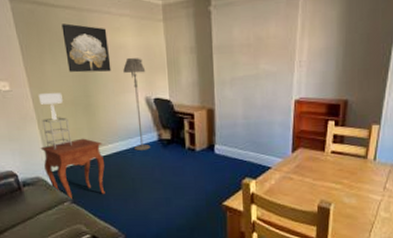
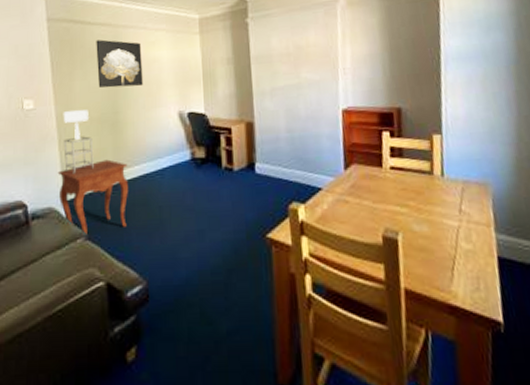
floor lamp: present [123,57,150,150] -> none [156,70,182,172]

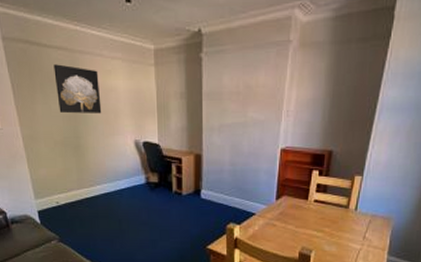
side table: present [57,159,128,236] -> none [29,178,92,239]
table lamp: present [63,110,94,174] -> none [28,133,61,189]

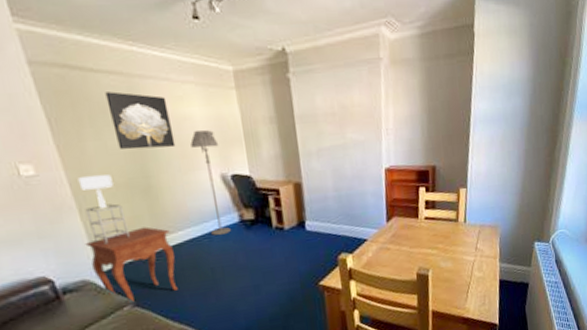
table lamp: none [28,133,61,189] -> present [77,174,130,244]
side table: none [29,178,92,239] -> present [85,226,178,304]
floor lamp: none [113,100,138,192] -> present [190,130,231,236]

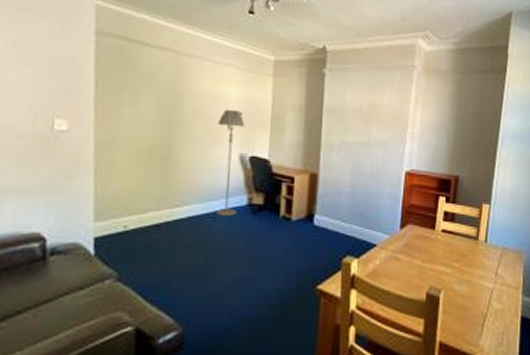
table lamp: present [77,174,130,244] -> none [100,138,137,208]
side table: present [85,226,178,304] -> none [88,196,176,276]
wall art: present [105,91,176,150] -> none [151,65,207,123]

